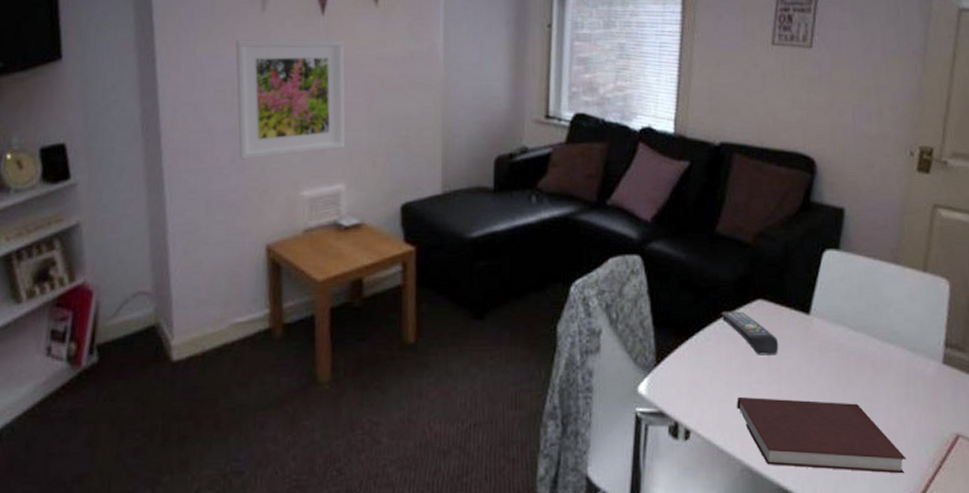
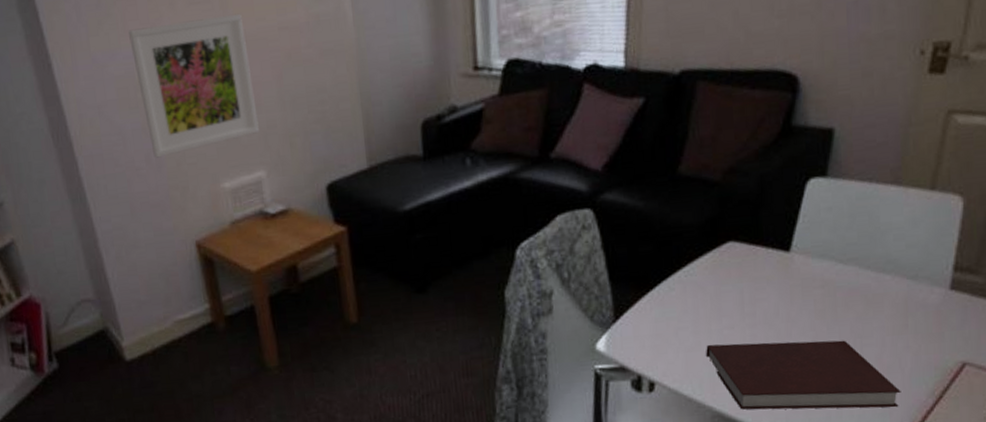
remote control: present [721,311,779,355] -> none [686,256,754,301]

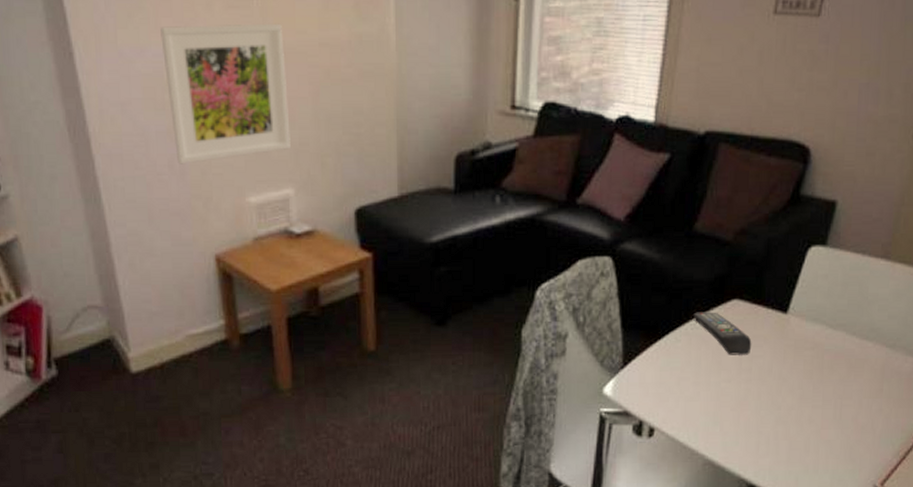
remote control: none [686,256,754,301] -> present [693,312,752,355]
notebook: present [706,340,901,410] -> none [704,395,871,465]

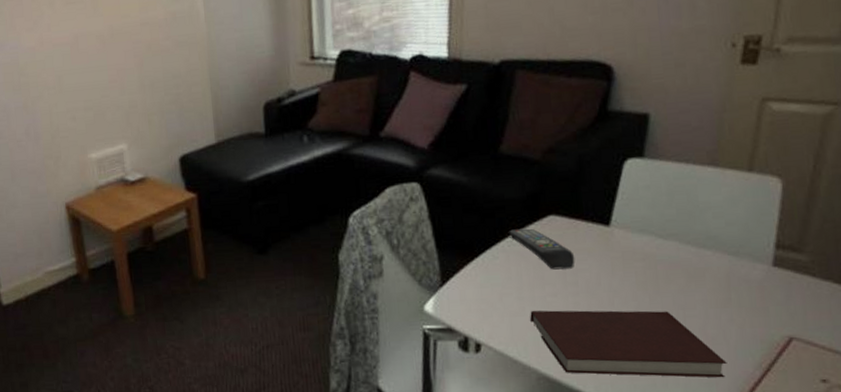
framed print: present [160,23,291,164] -> none [15,11,122,132]
notebook: none [704,395,871,465] -> present [530,310,727,378]

